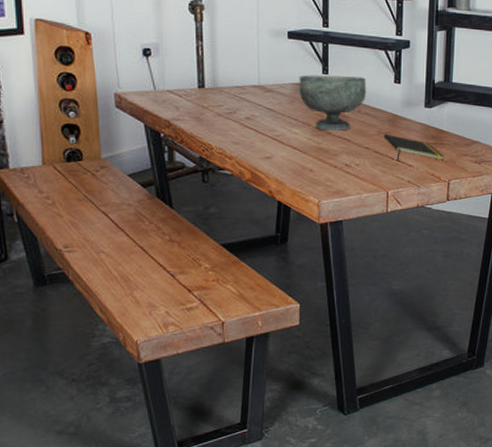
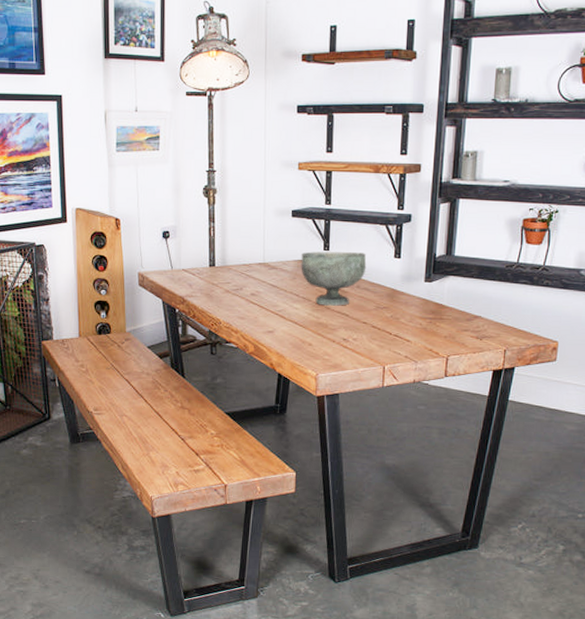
notepad: present [383,133,444,161] -> none [382,308,443,336]

